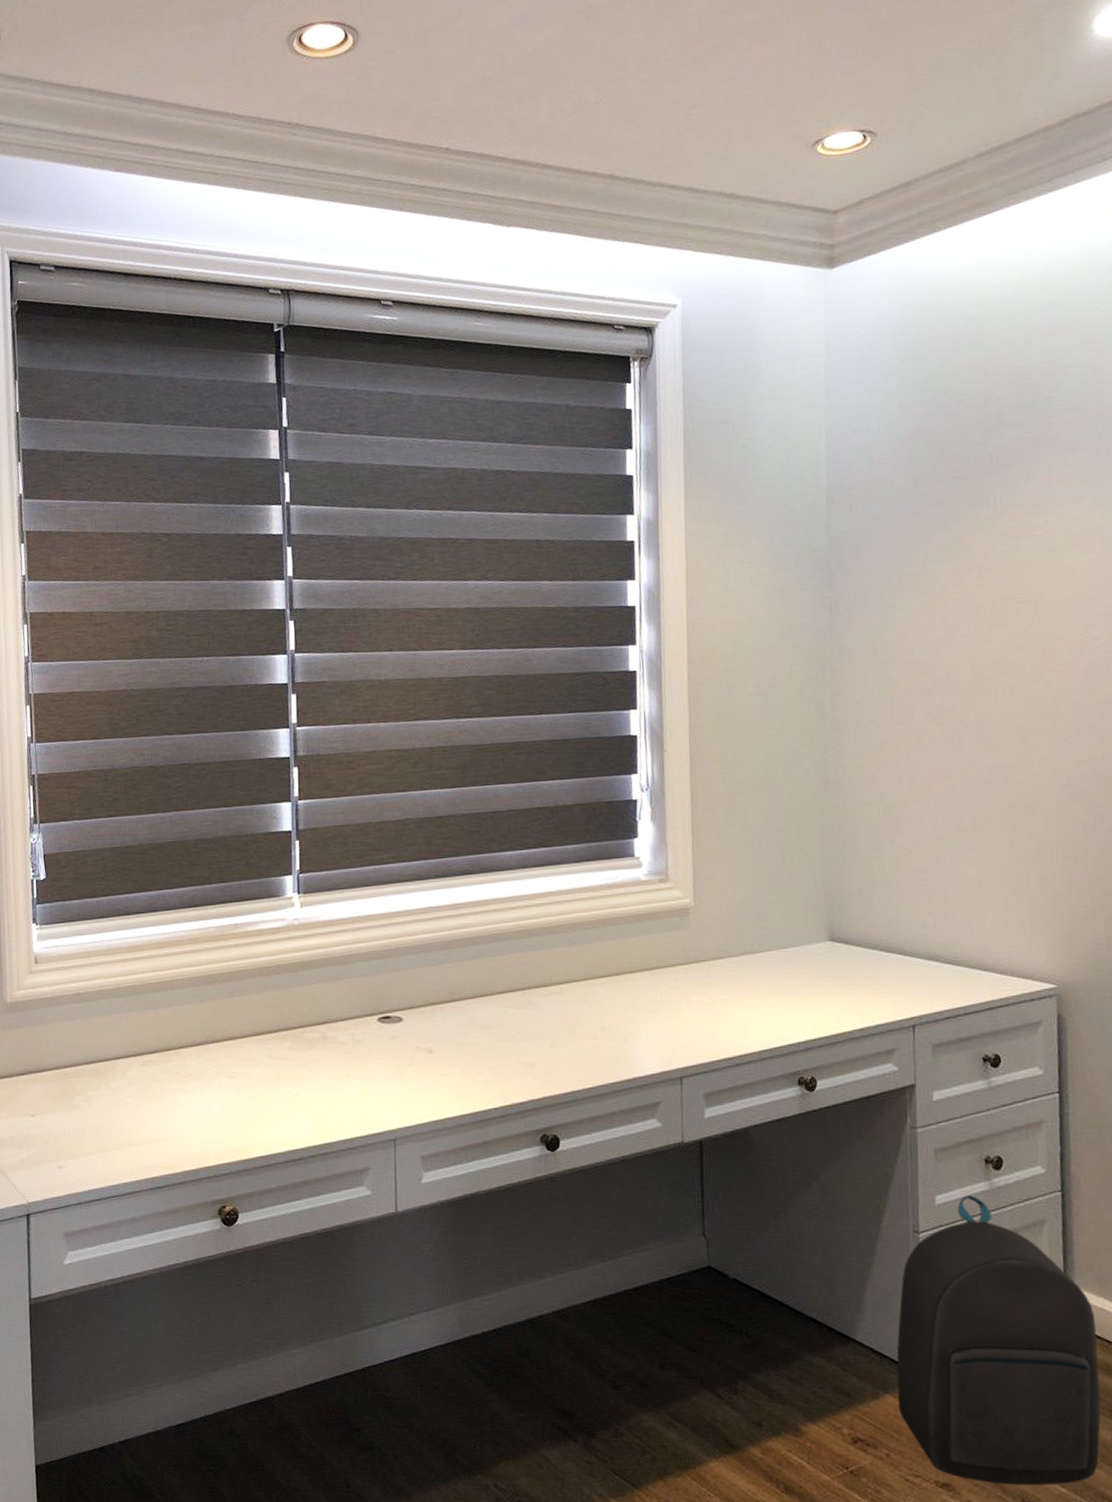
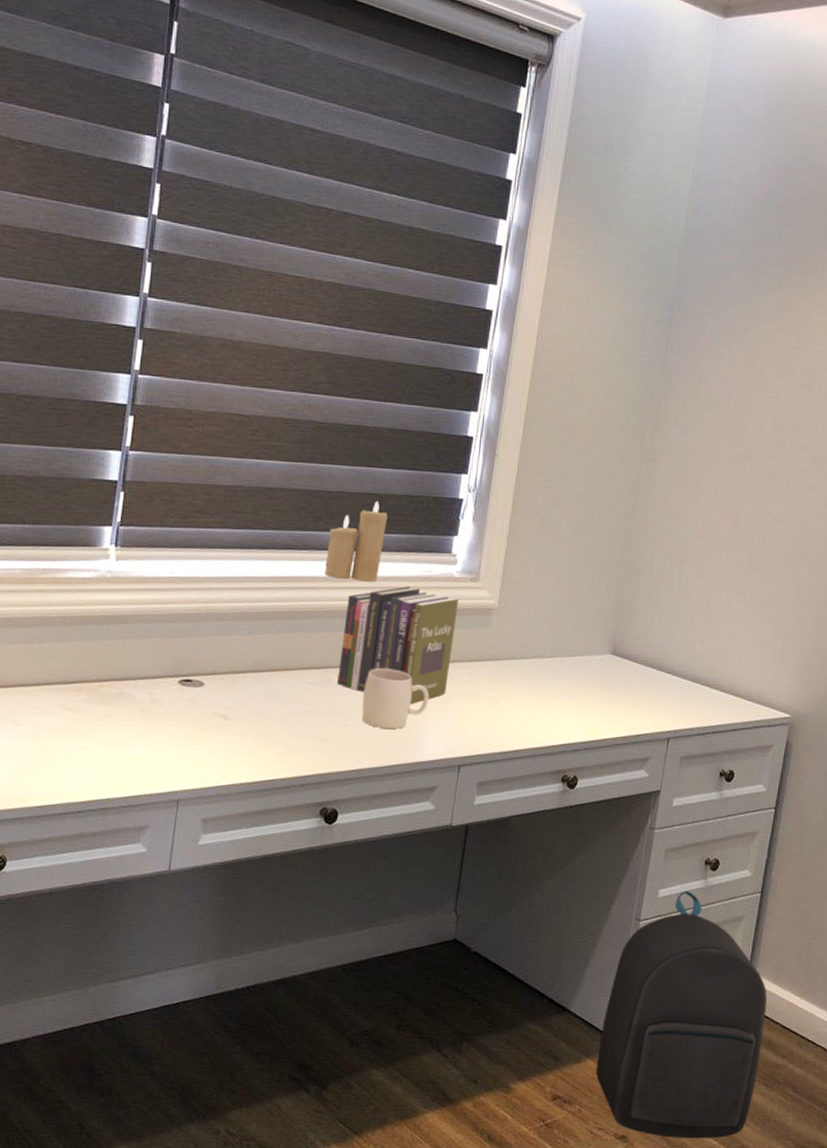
candle: none [505,815,562,898] -> present [324,501,388,583]
books: none [533,896,654,1018] -> present [337,586,458,705]
mug: none [565,983,637,1046] -> present [362,668,430,729]

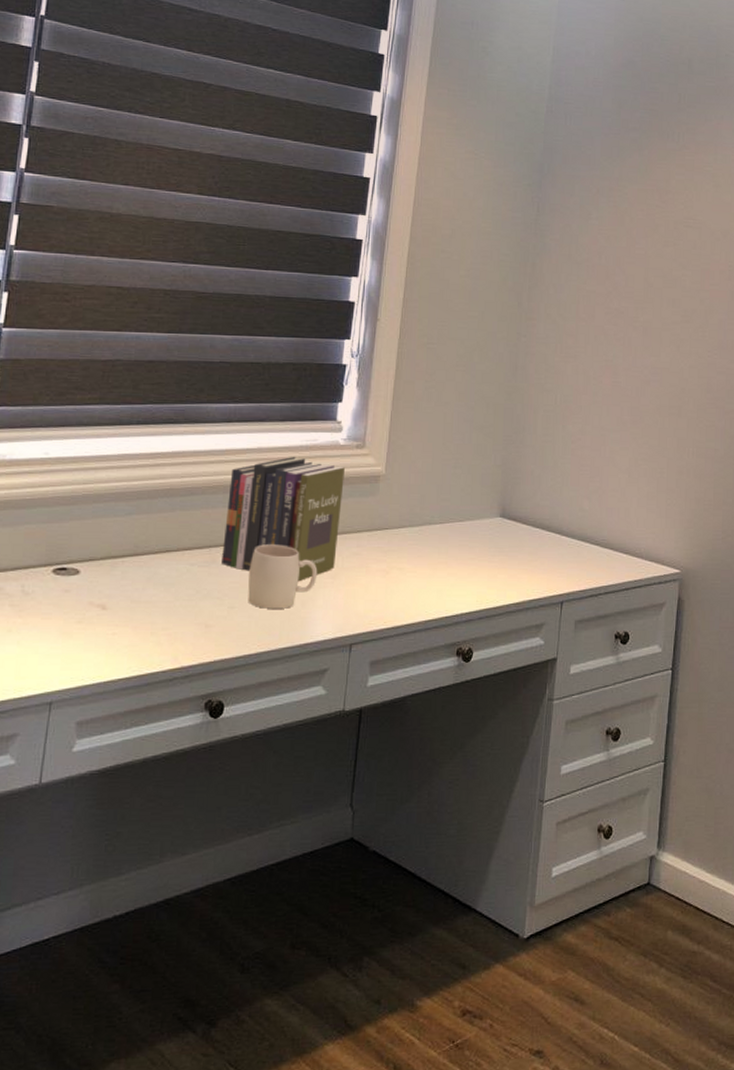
candle: present [324,501,388,583] -> none [207,371,271,455]
backpack: present [595,891,767,1139] -> none [506,765,679,1048]

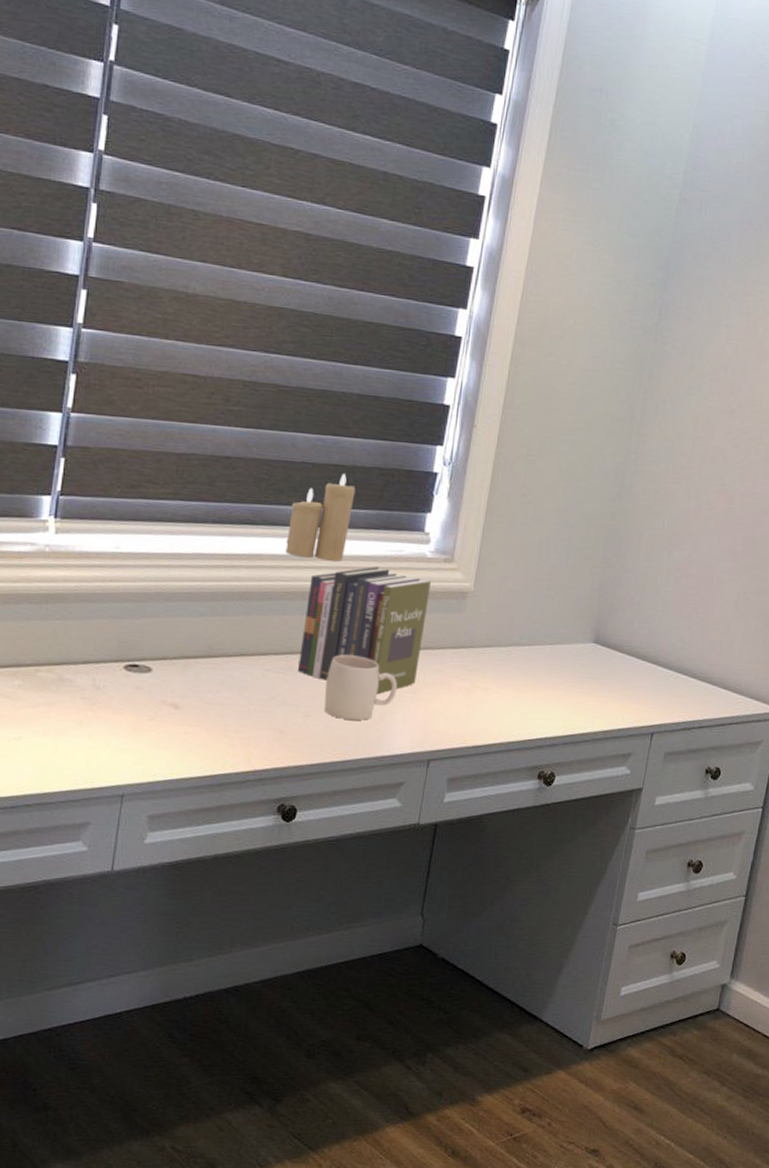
candle: none [207,371,271,455] -> present [285,474,356,563]

